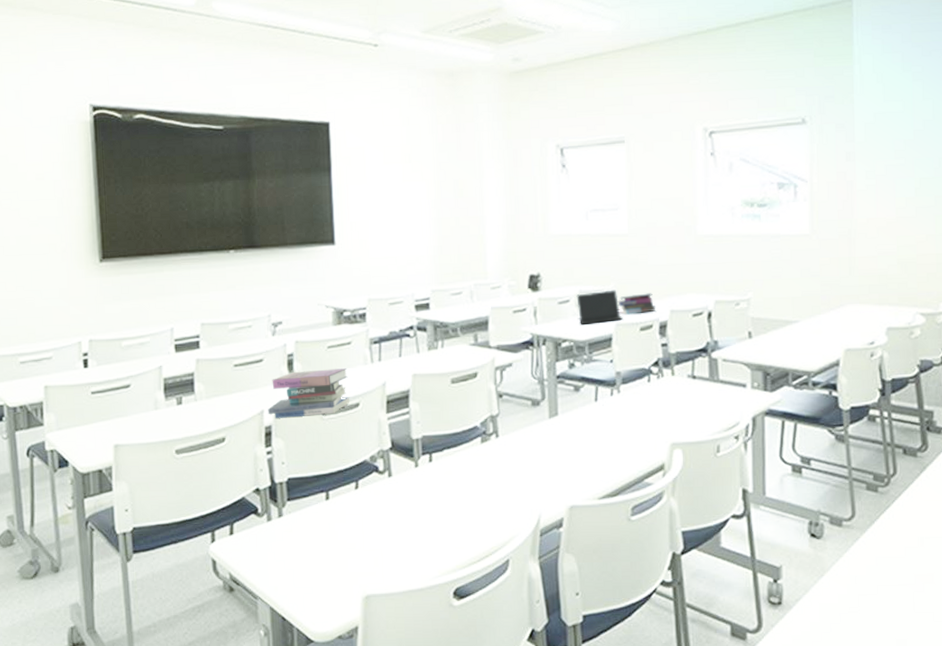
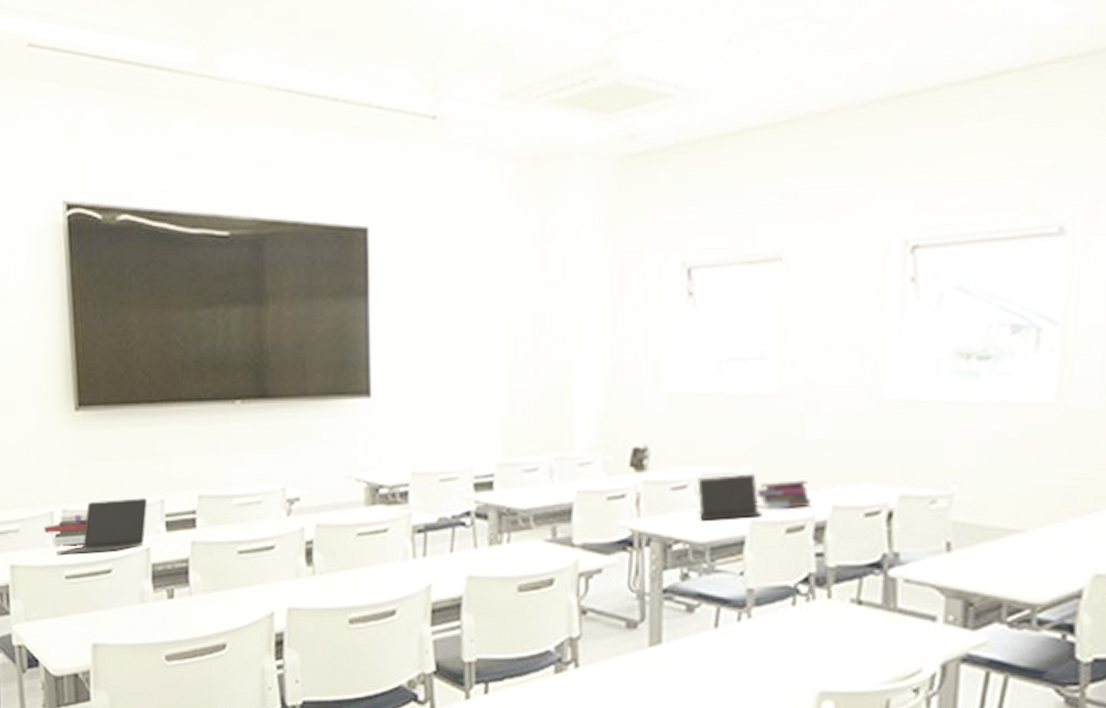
books: none [73,340,110,369] -> present [44,512,88,548]
laptop: none [83,327,160,375] -> present [55,498,147,555]
books: present [268,368,350,418] -> none [279,563,384,624]

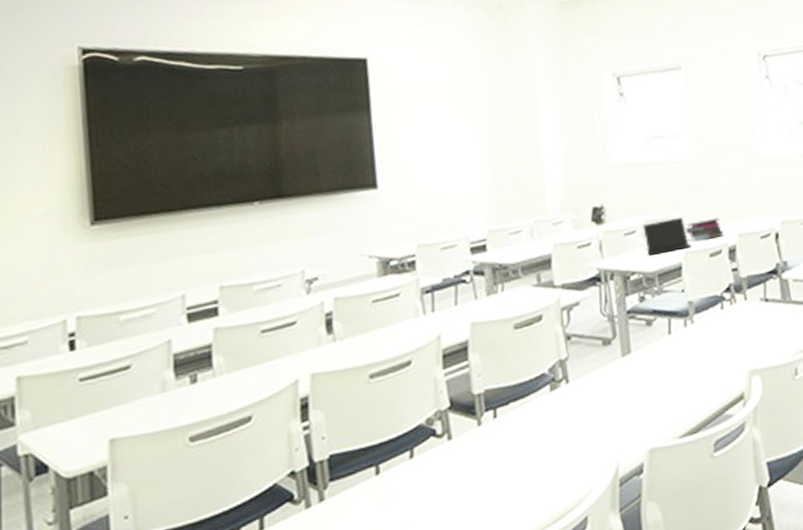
books: present [44,512,88,548] -> none [55,316,105,352]
laptop: present [55,498,147,555] -> none [68,295,168,360]

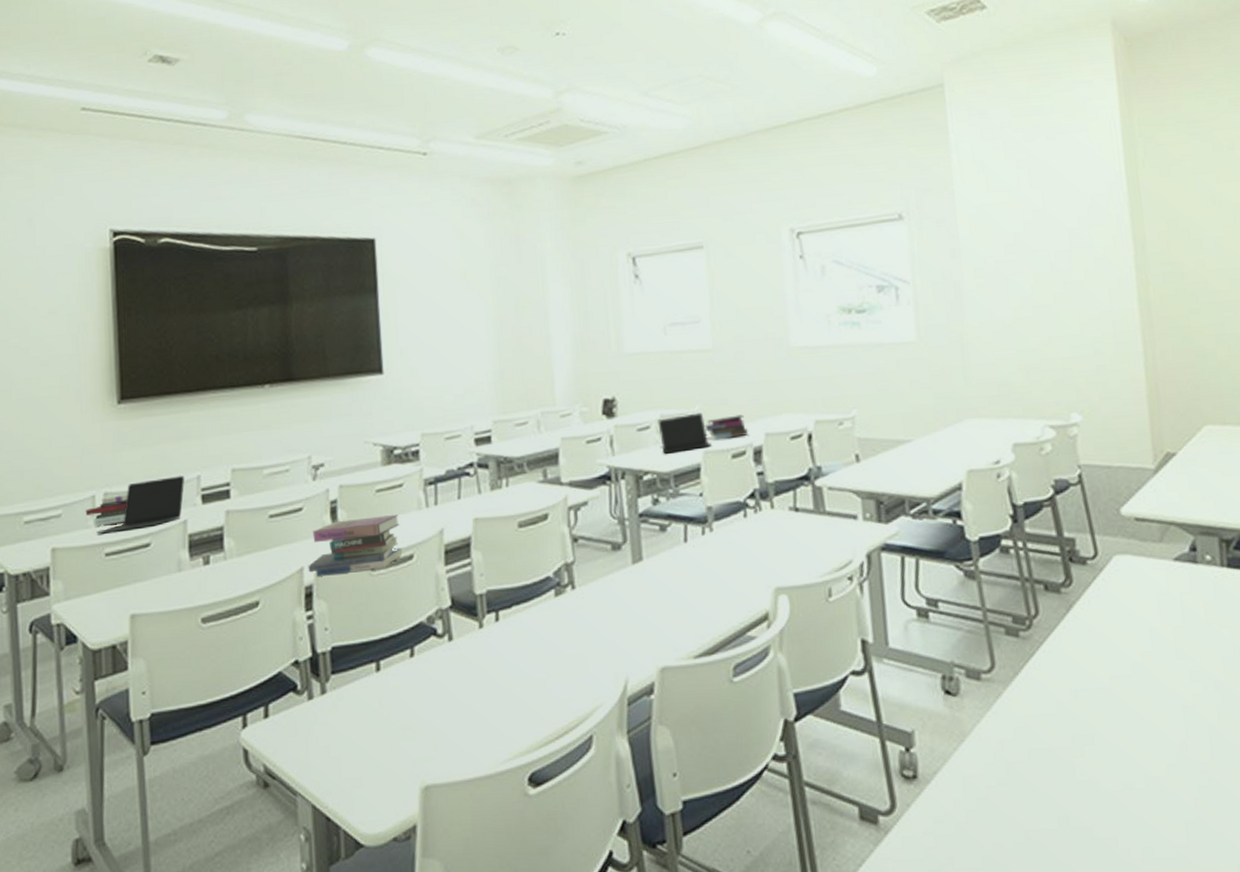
books: none [55,316,105,352] -> present [85,493,128,527]
laptop: none [68,295,168,360] -> present [96,476,184,534]
books: none [303,323,401,388] -> present [308,515,403,577]

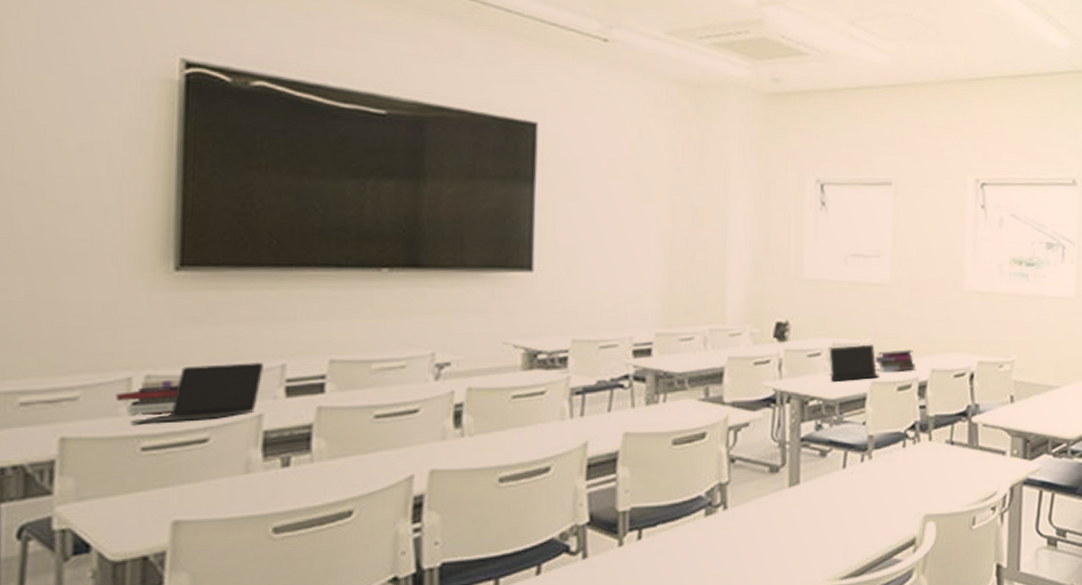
books: present [308,515,403,577] -> none [420,424,538,486]

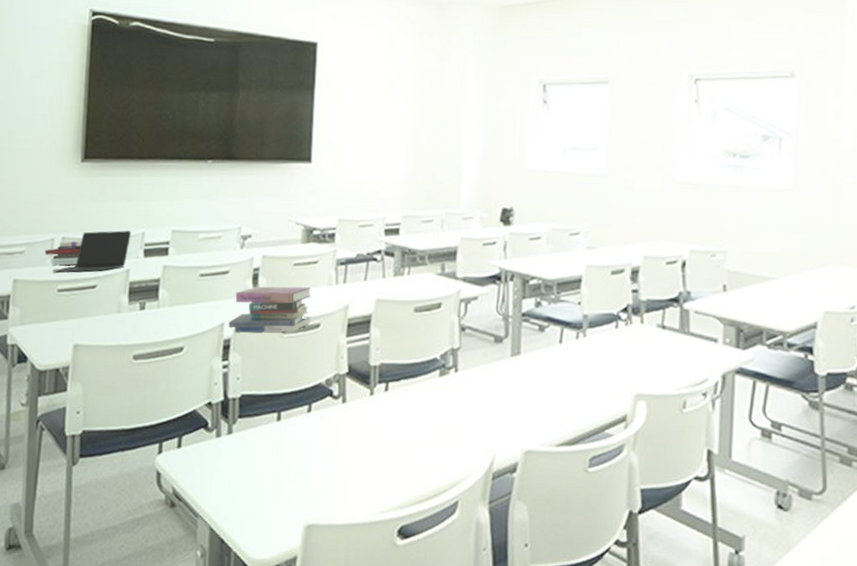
books: none [420,424,538,486] -> present [228,286,311,333]
laptop: present [829,344,879,381] -> none [548,230,594,264]
books: present [874,349,915,372] -> none [590,236,628,257]

